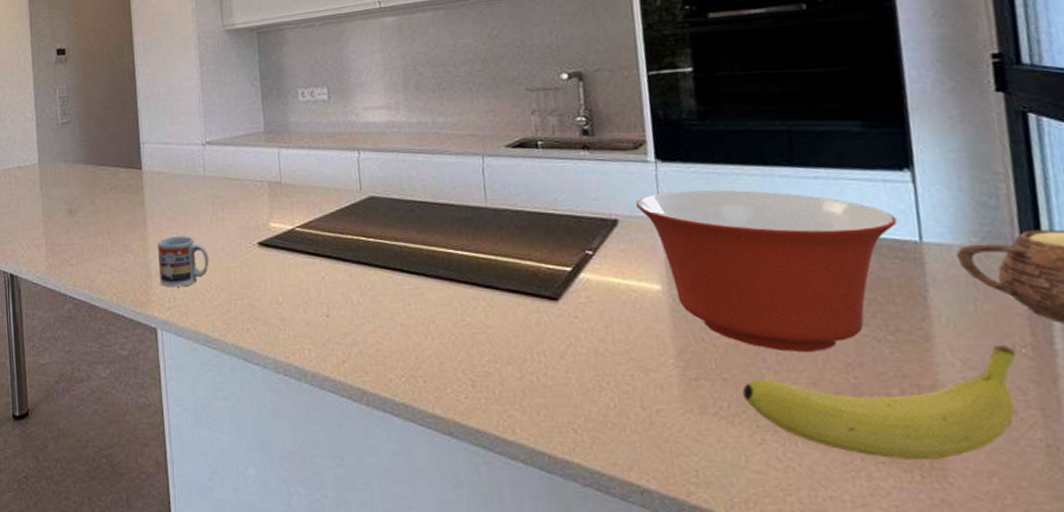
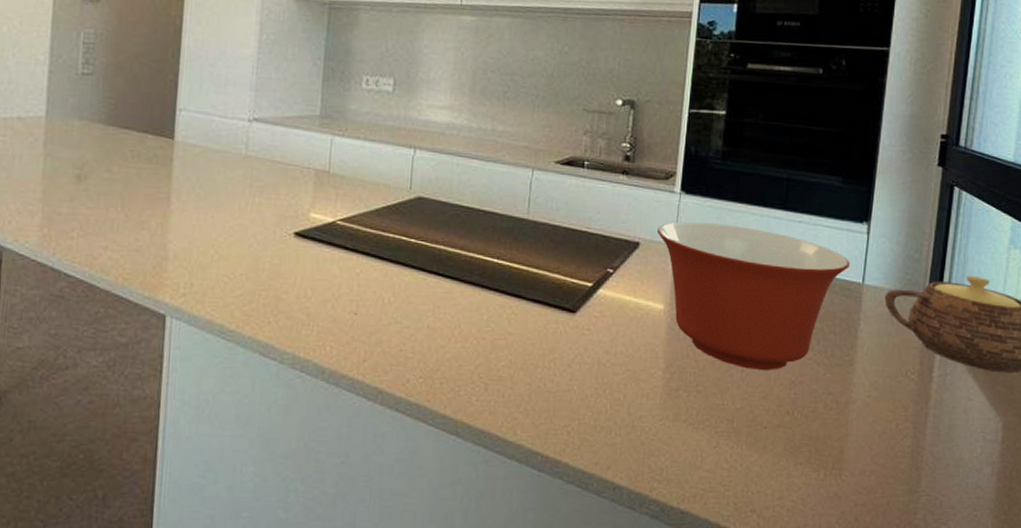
cup: present [156,236,209,287] -> none [177,217,238,273]
fruit: present [742,344,1017,461] -> none [709,371,907,462]

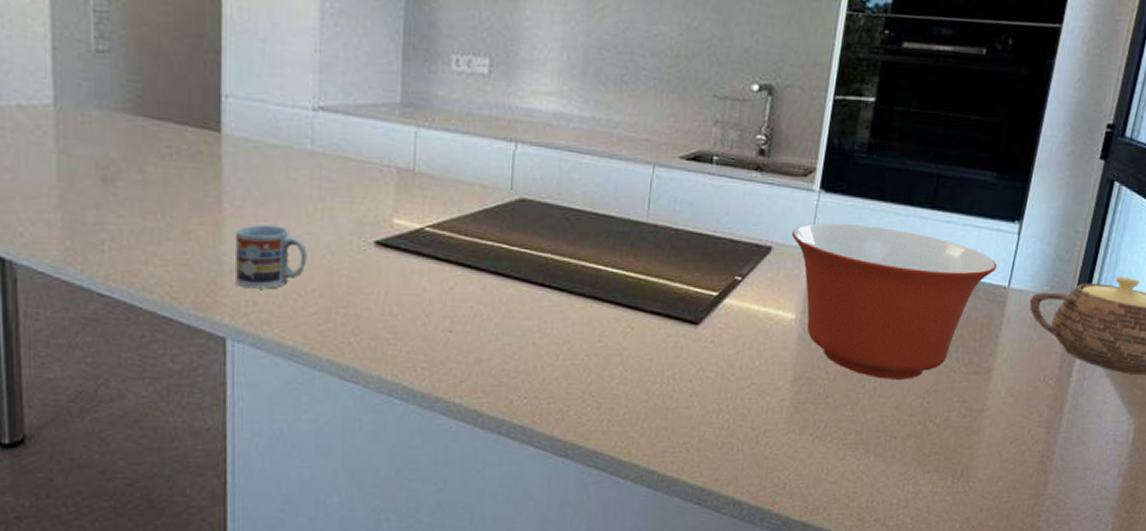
cup: none [177,217,238,273] -> present [235,224,307,289]

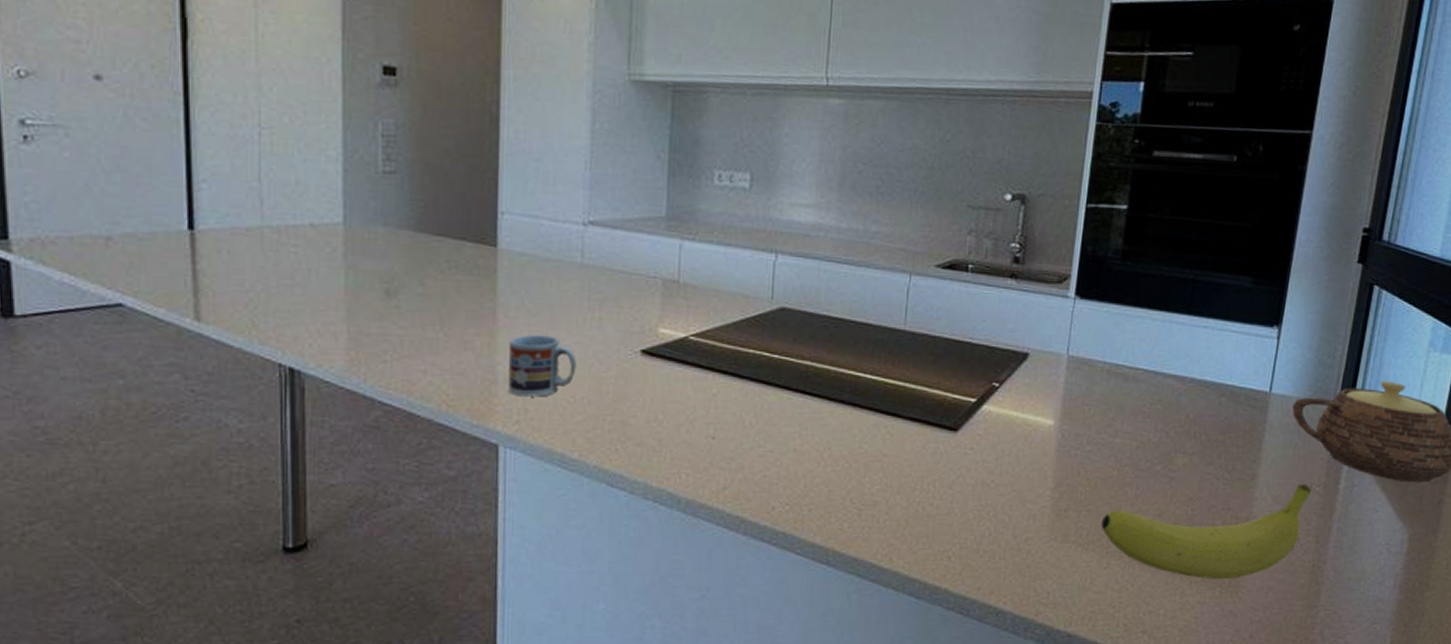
mixing bowl: present [792,223,997,379] -> none [1049,329,1257,486]
fruit: none [838,376,1045,470] -> present [1101,483,1312,580]

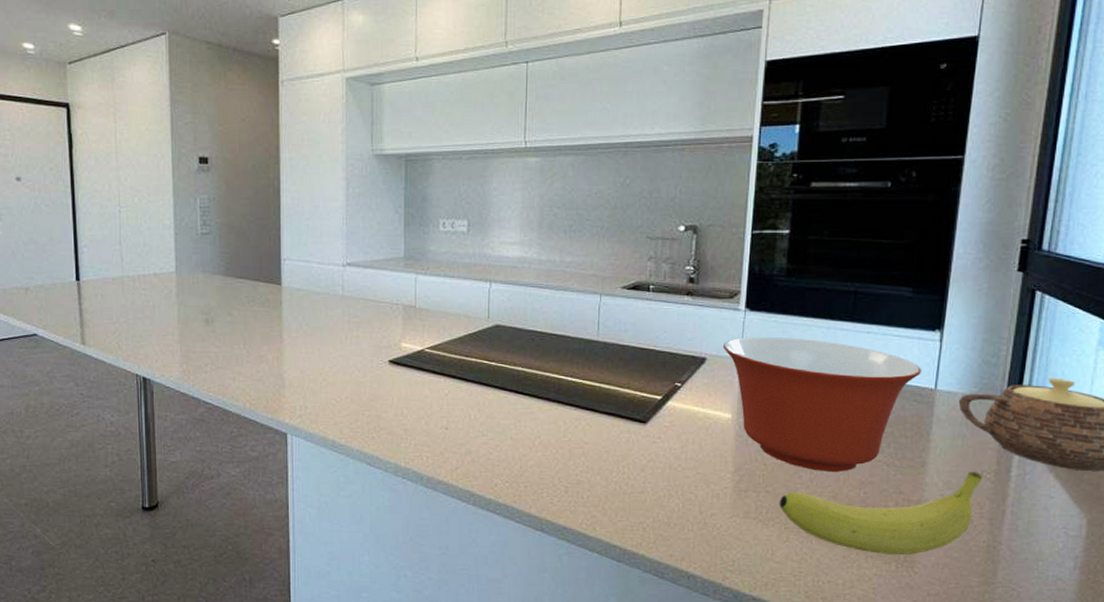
cup: present [508,335,577,397] -> none [292,350,341,397]
mixing bowl: none [1049,329,1257,486] -> present [723,337,921,472]

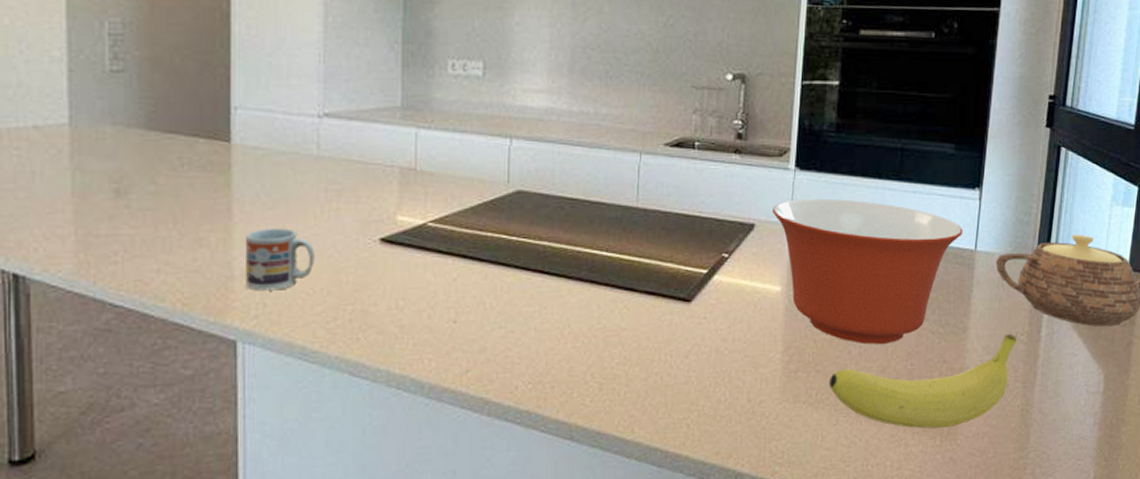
cup: none [292,350,341,397] -> present [244,228,315,291]

